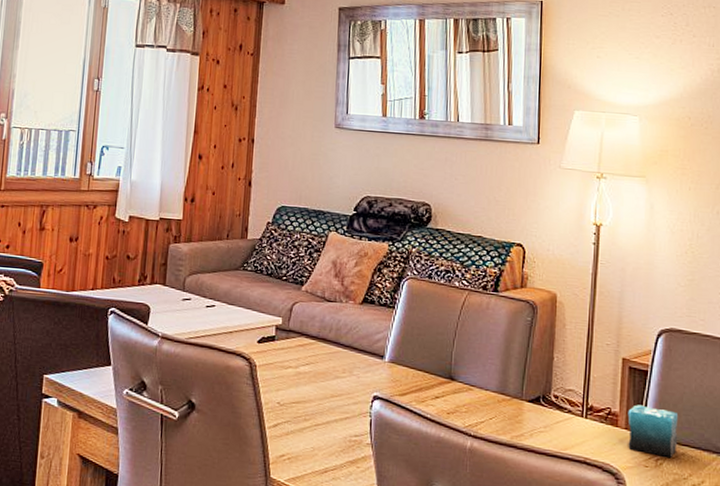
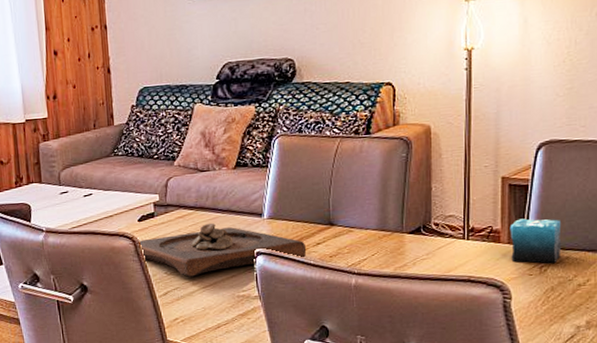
wooden tray: none [254,356,425,412] -> present [138,222,307,277]

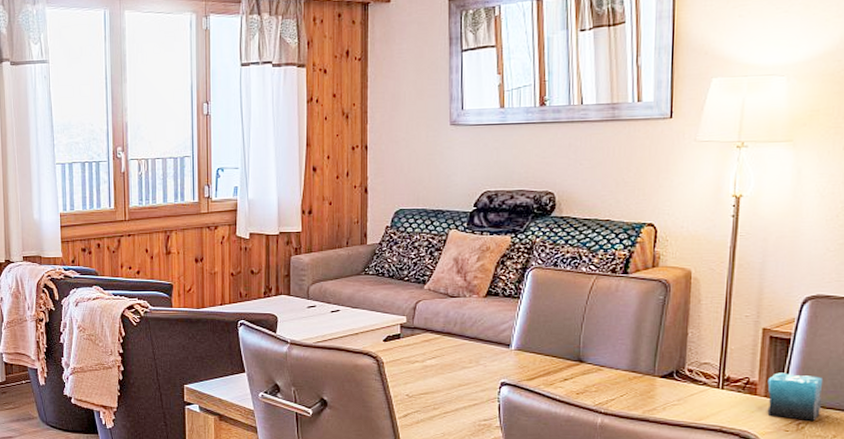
wooden tray: present [138,222,307,277] -> none [381,349,553,401]

